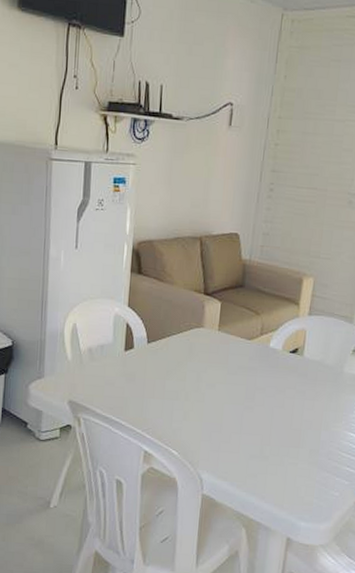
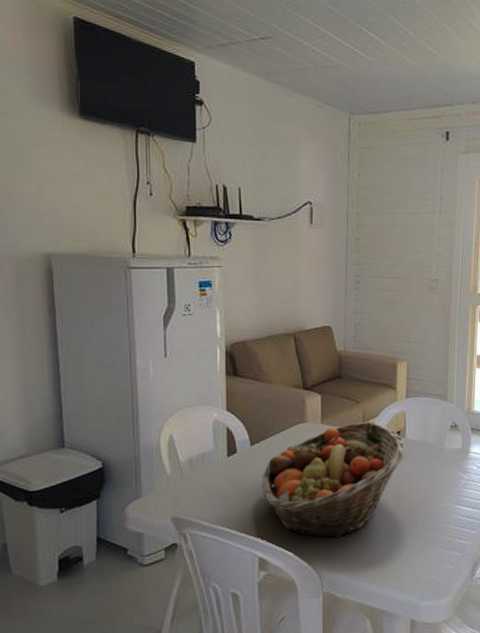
fruit basket: none [154,334,303,445] -> present [262,422,406,538]

